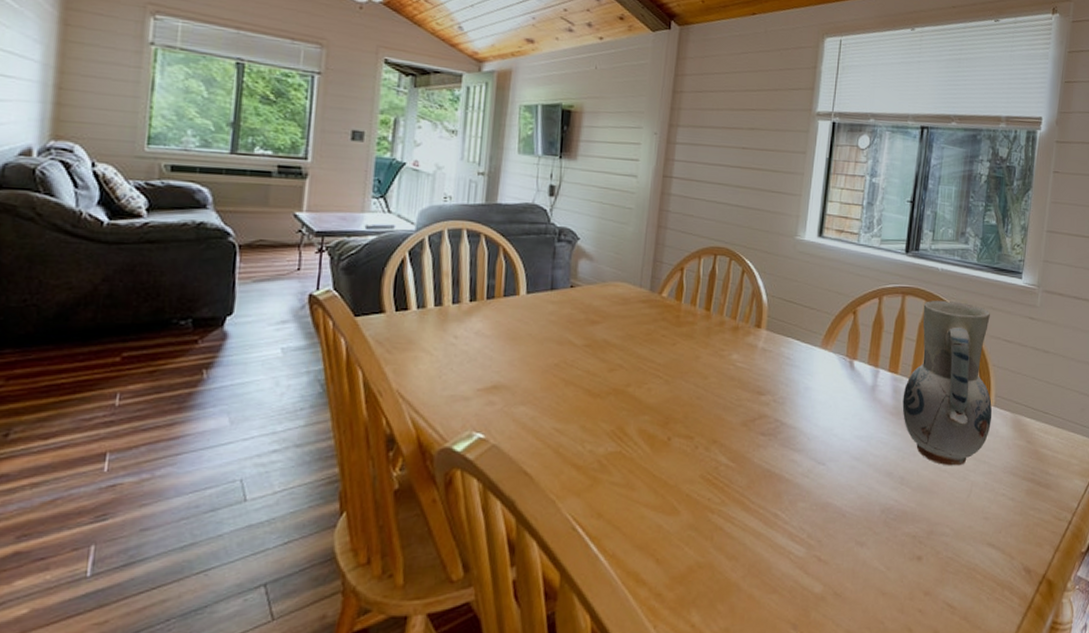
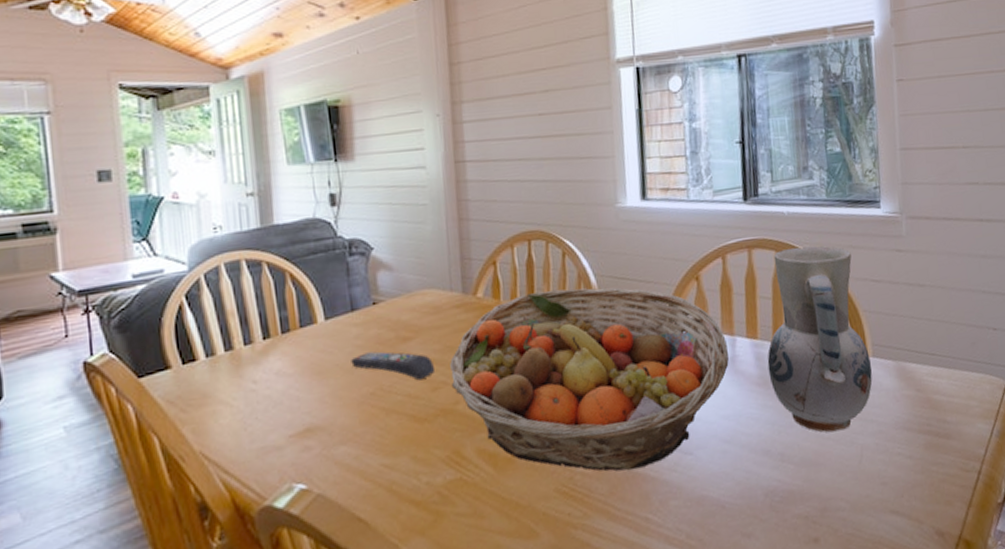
remote control: none [542,328,614,360] -> present [351,351,434,381]
fruit basket: none [627,300,871,470] -> present [450,287,729,471]

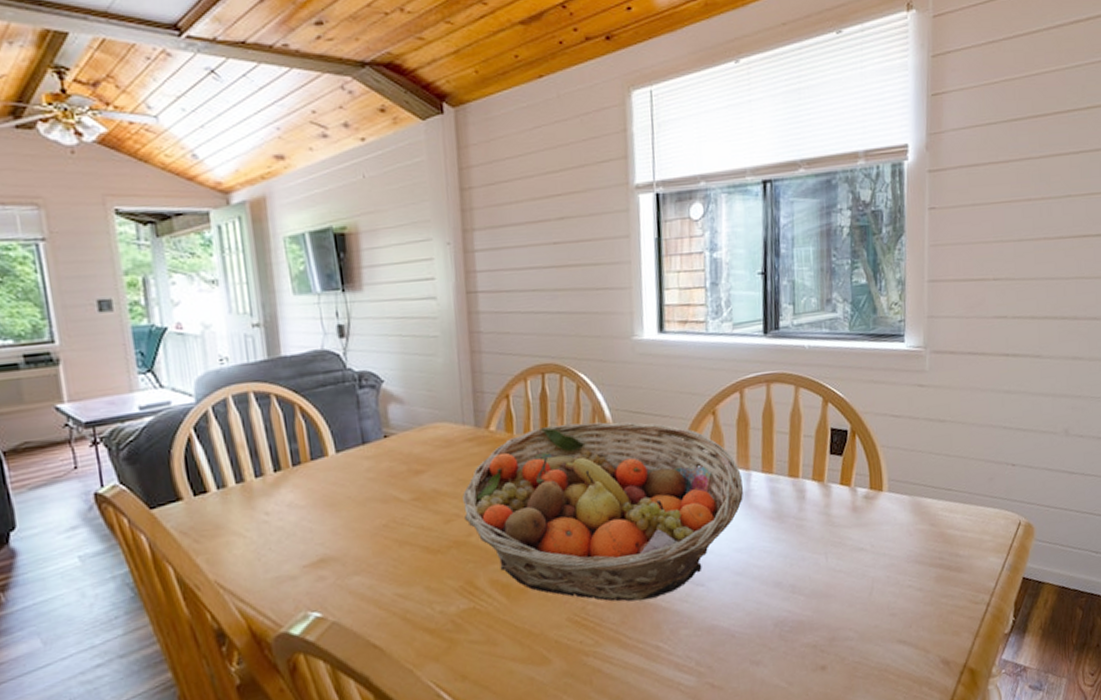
remote control: present [351,351,434,381] -> none [363,484,447,513]
vase: present [767,246,873,433] -> none [782,380,887,566]

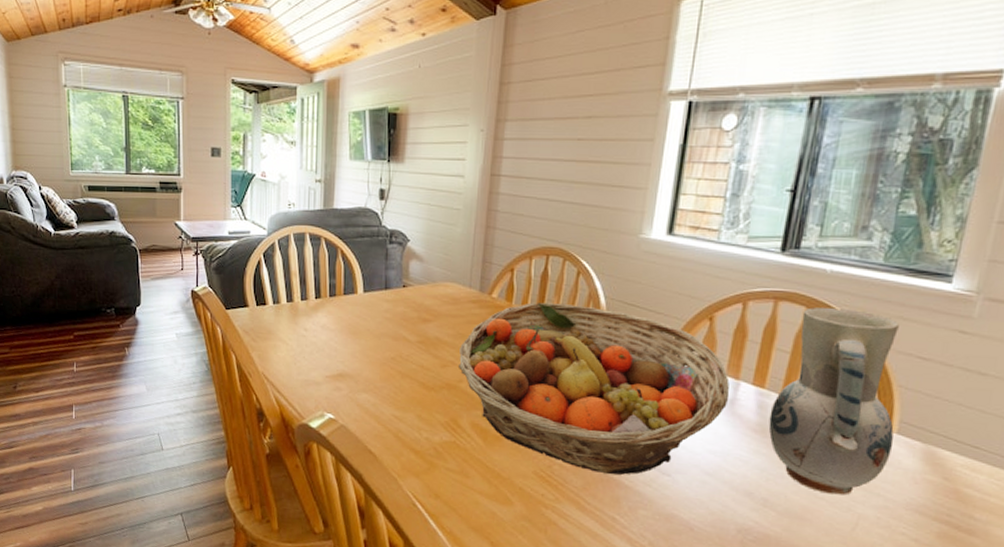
vase: none [782,380,887,566] -> present [768,306,899,495]

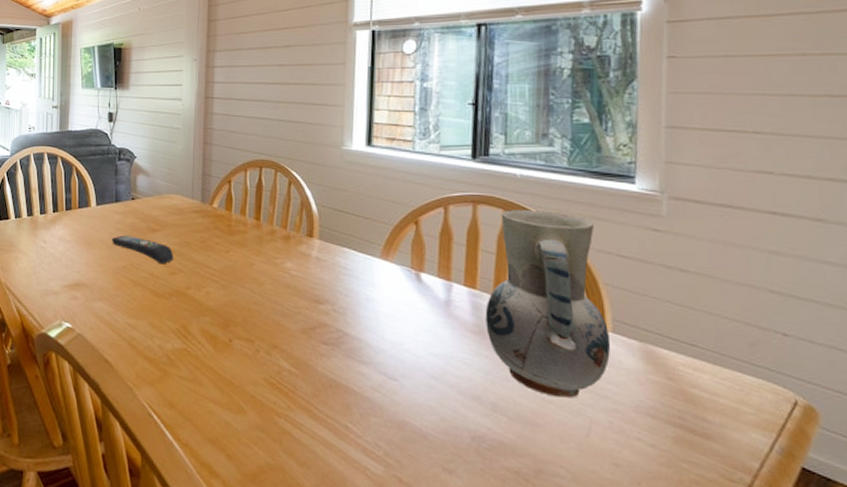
remote control: none [379,325,446,356] -> present [112,235,173,264]
fruit basket: present [459,302,730,475] -> none [186,210,444,380]

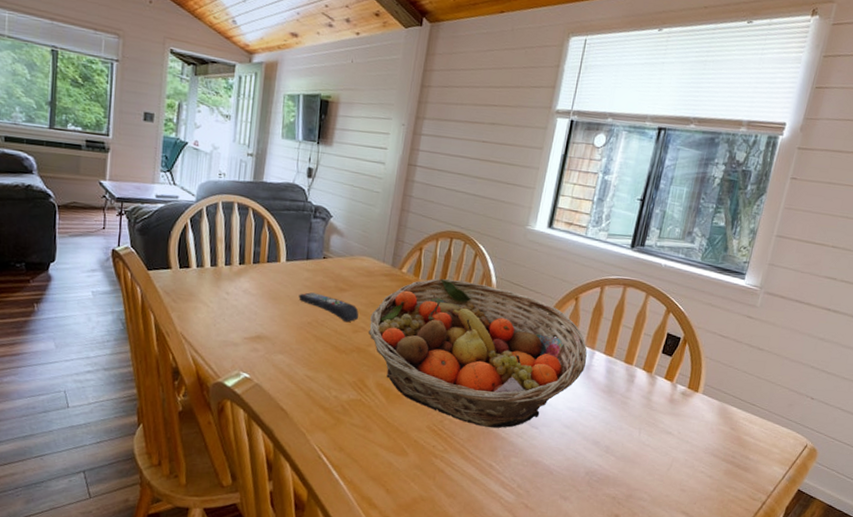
fruit basket: none [186,210,444,380] -> present [369,278,587,428]
vase: present [485,209,611,398] -> none [613,293,709,443]

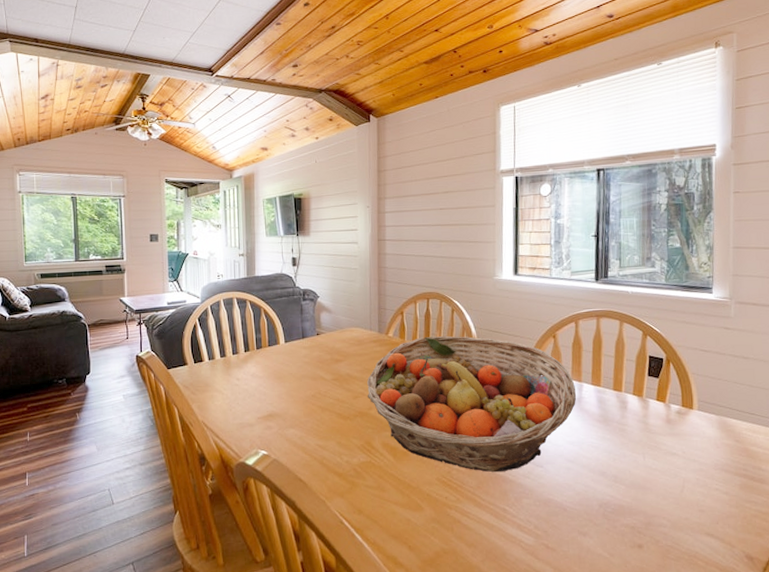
remote control: present [299,292,359,322] -> none [300,367,356,390]

